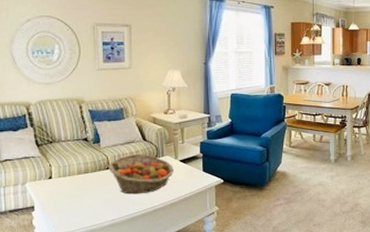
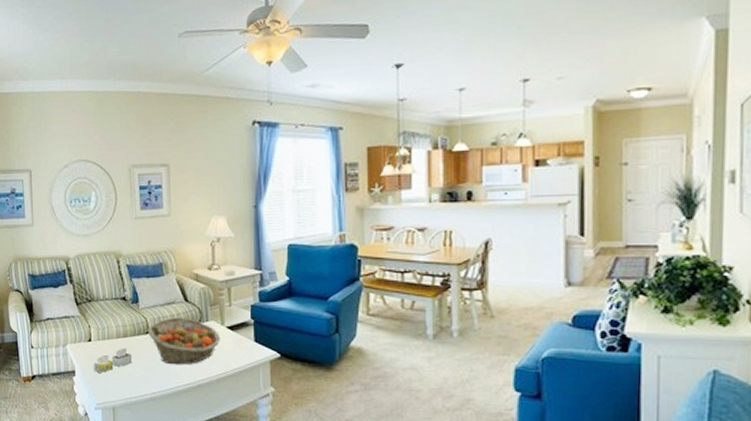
tissue box: none [54,183,92,206] -> present [94,348,132,373]

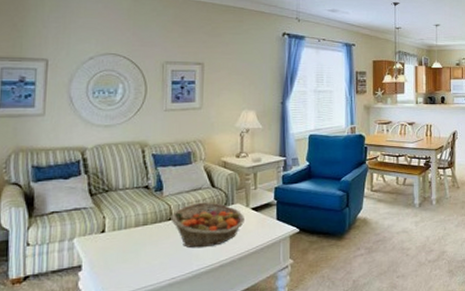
tissue box: present [94,348,132,373] -> none [105,236,151,264]

